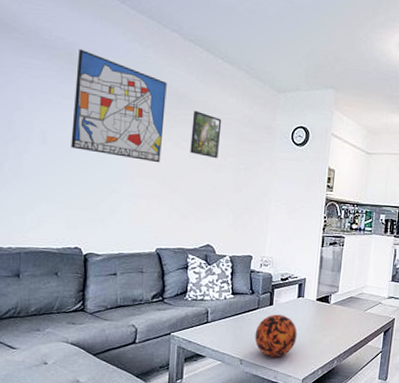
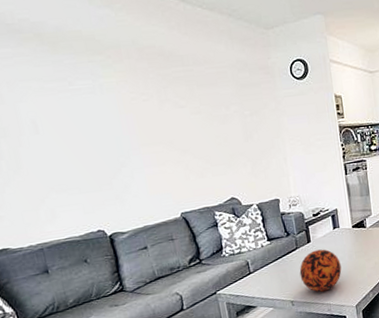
wall art: present [71,48,167,163] -> none [47,26,163,132]
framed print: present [190,110,222,159] -> none [184,65,221,111]

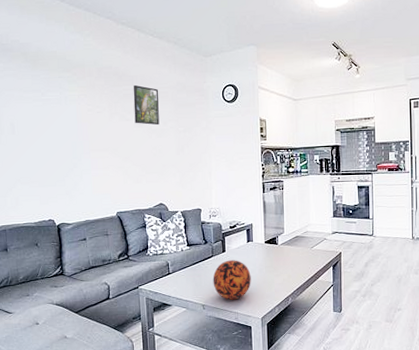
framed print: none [184,65,221,111] -> present [133,84,159,126]

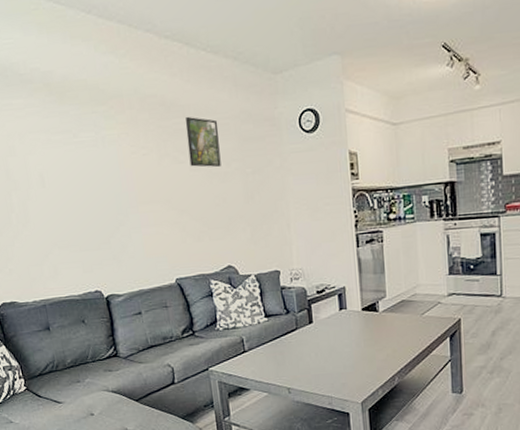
decorative ball: present [213,260,251,300] -> none [298,332,347,382]

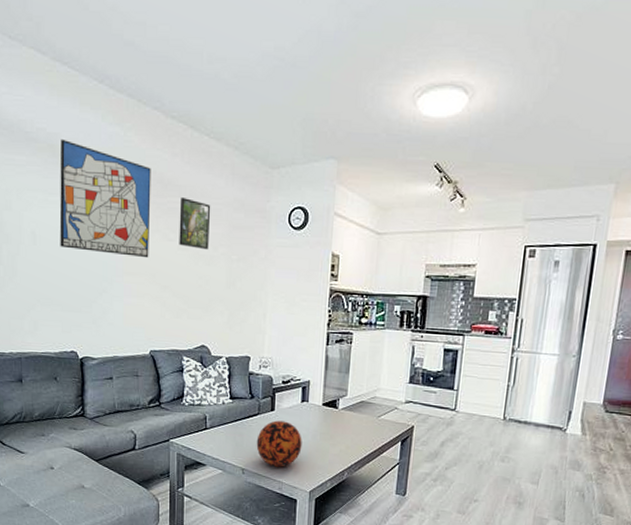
wall art: none [56,75,162,187] -> present [59,138,151,258]
decorative ball: none [298,332,347,382] -> present [256,420,302,467]

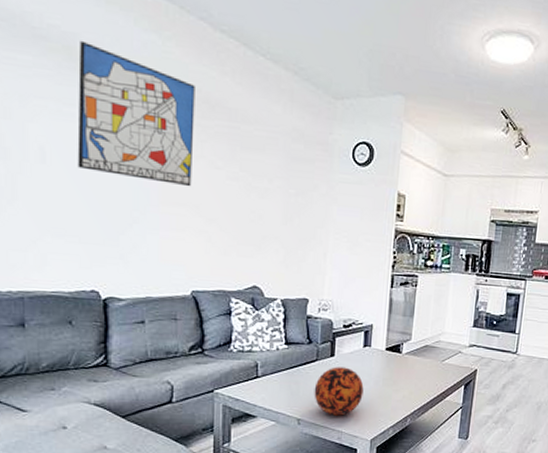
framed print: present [179,196,211,250] -> none [228,121,266,182]

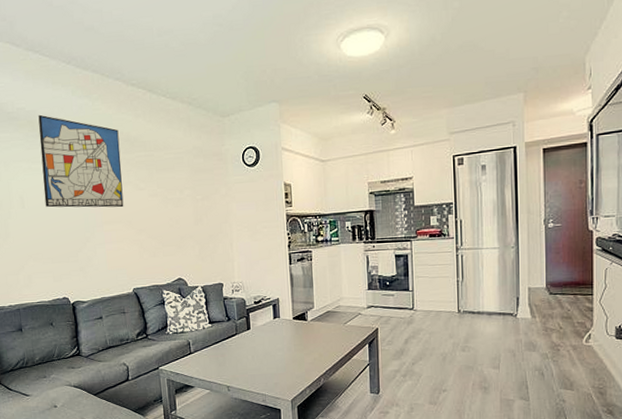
decorative ball: present [314,367,364,416] -> none [237,338,279,381]

